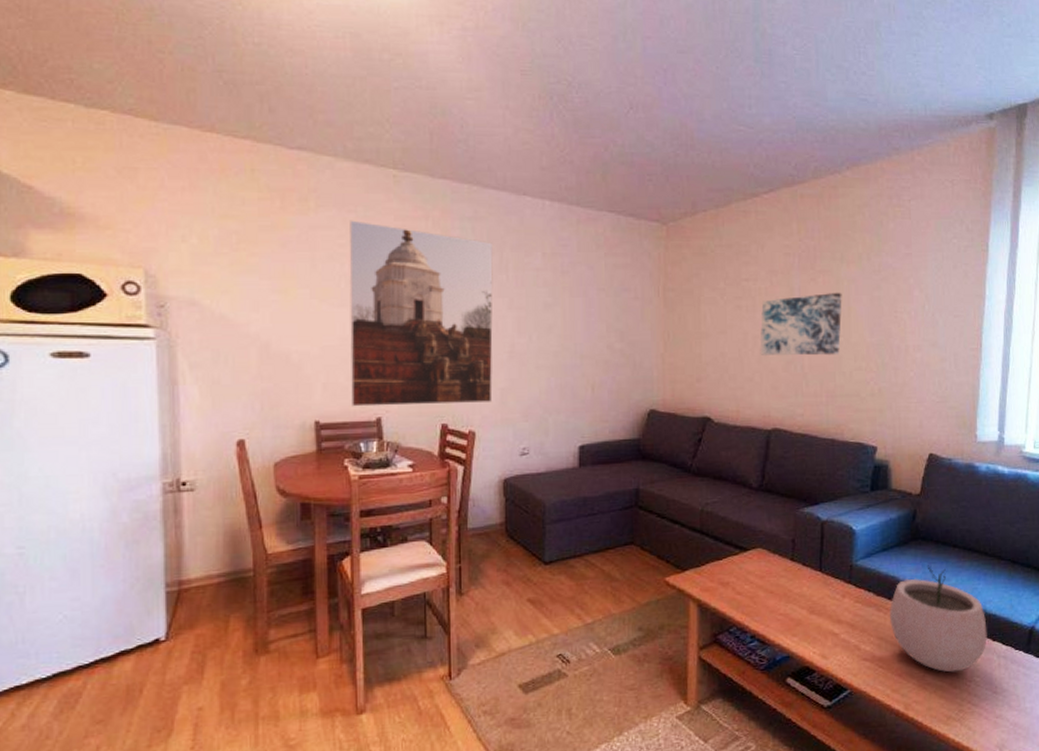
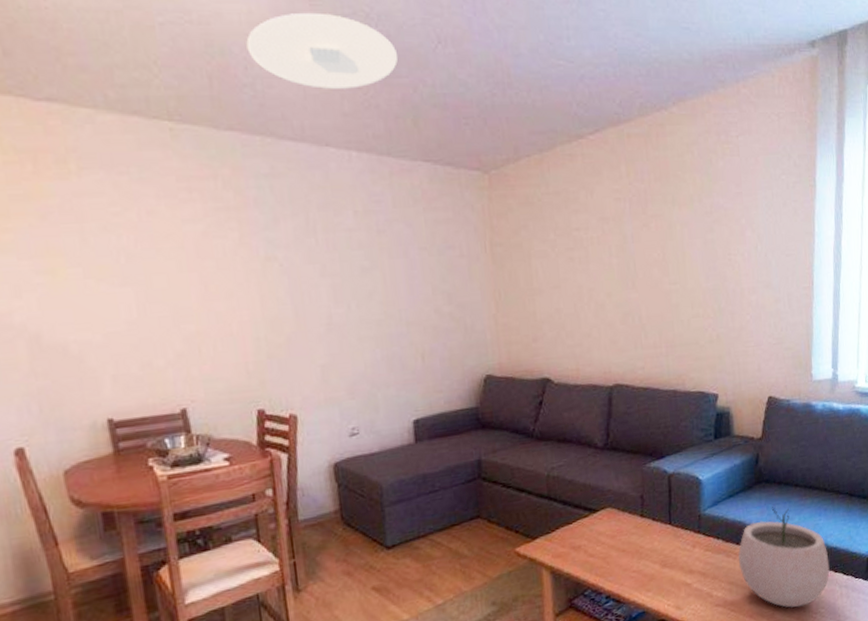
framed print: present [349,220,493,407] -> none [122,183,313,399]
ceiling light: none [464,80,594,146] -> present [246,12,399,89]
wall art: present [759,292,842,356] -> none [594,237,677,309]

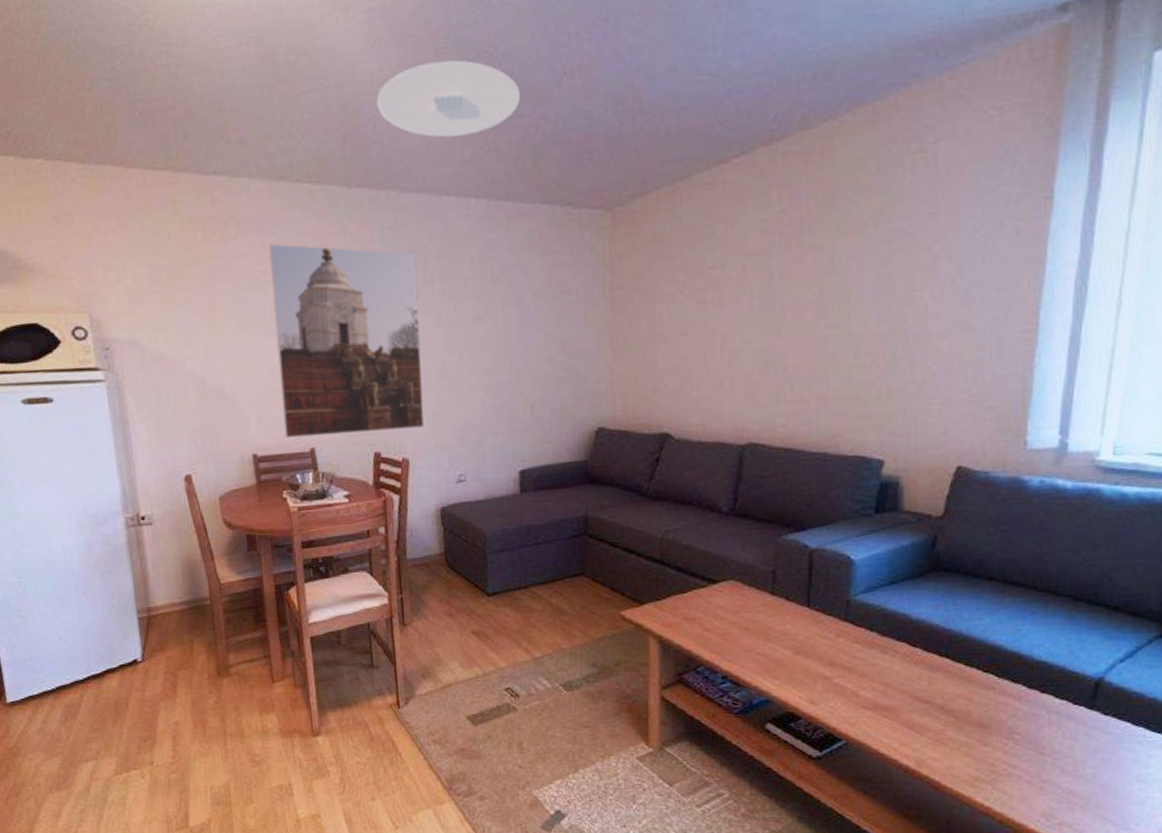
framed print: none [122,183,313,399] -> present [269,243,425,438]
plant pot: present [738,507,830,608] -> none [899,601,1034,727]

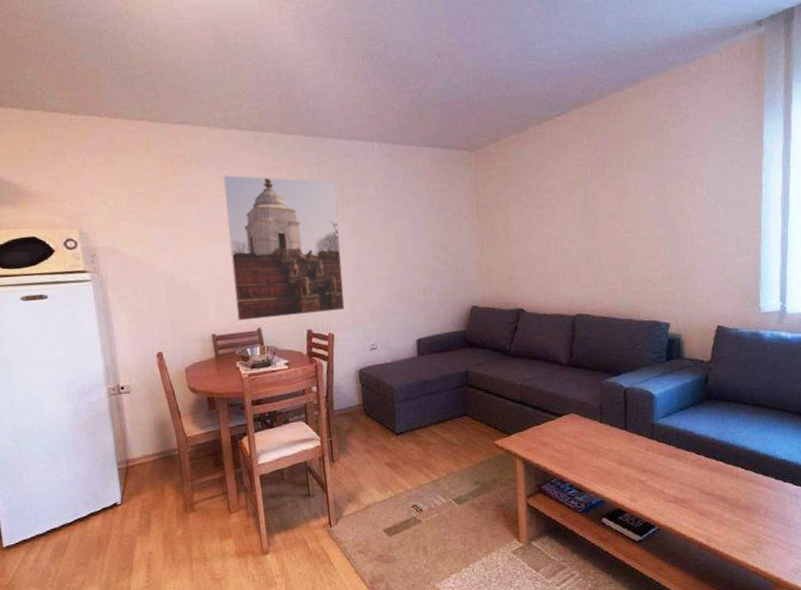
ceiling light: present [376,60,521,138] -> none [303,45,408,100]

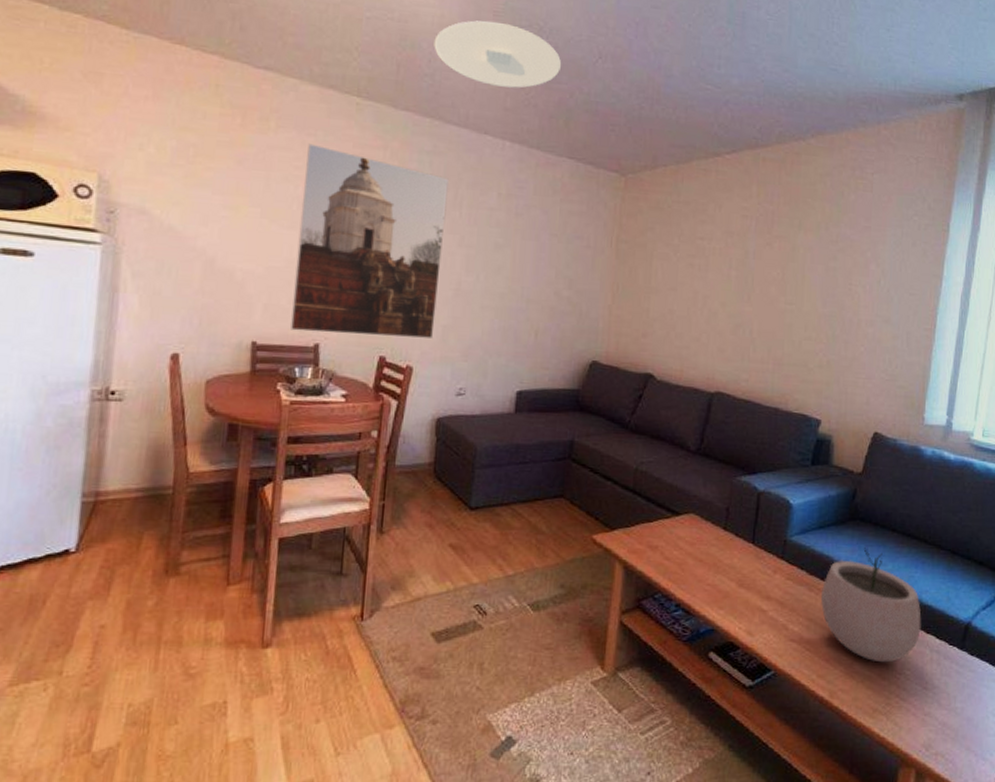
ceiling light: none [303,45,408,100] -> present [434,20,562,88]
plant pot: none [689,420,779,510] -> present [821,547,922,663]

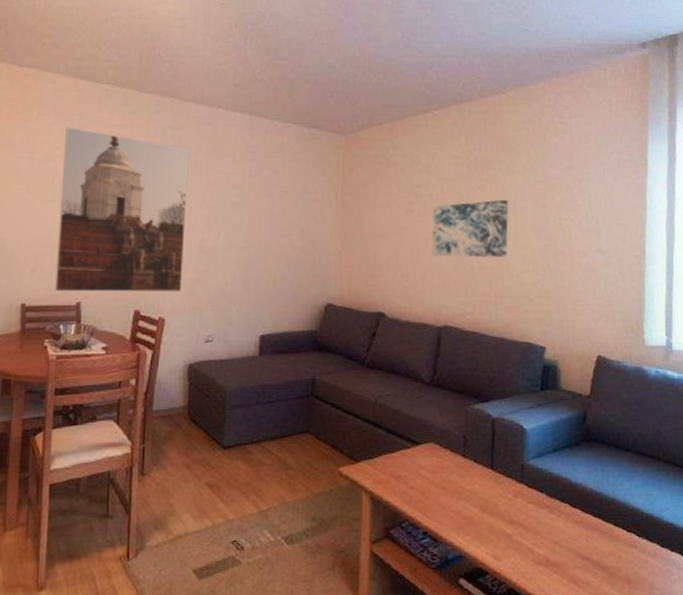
ceiling light: present [434,20,562,88] -> none [170,12,283,67]
wall art: none [709,259,797,323] -> present [431,199,509,258]
plant pot: present [821,547,922,663] -> none [563,468,666,583]

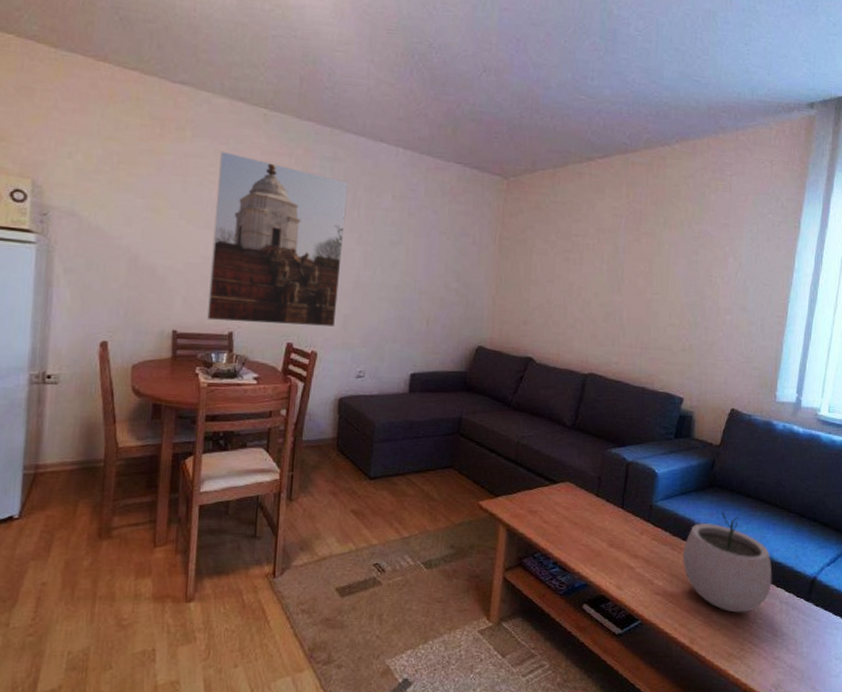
wall art: present [431,199,509,258] -> none [583,253,663,311]
plant pot: none [563,468,666,583] -> present [683,511,772,613]

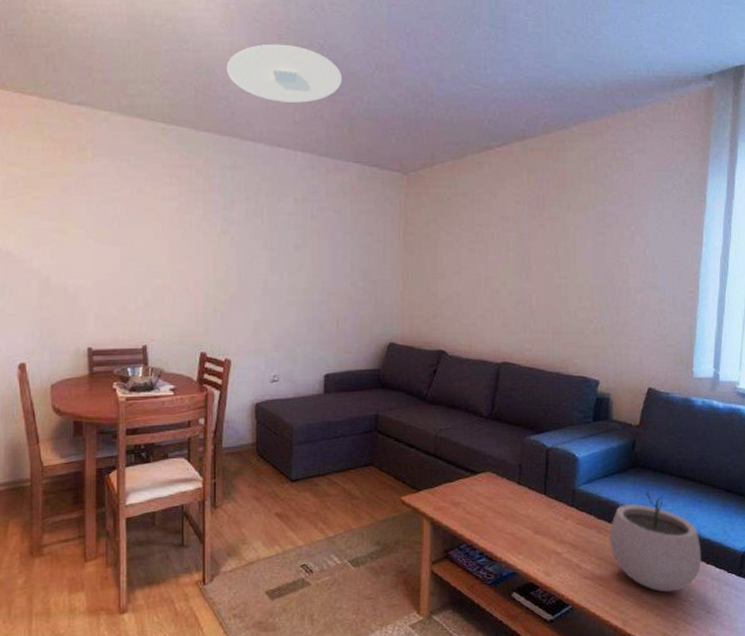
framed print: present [207,151,348,327] -> none [121,168,249,336]
ceiling light: none [333,37,450,100] -> present [226,43,343,103]

